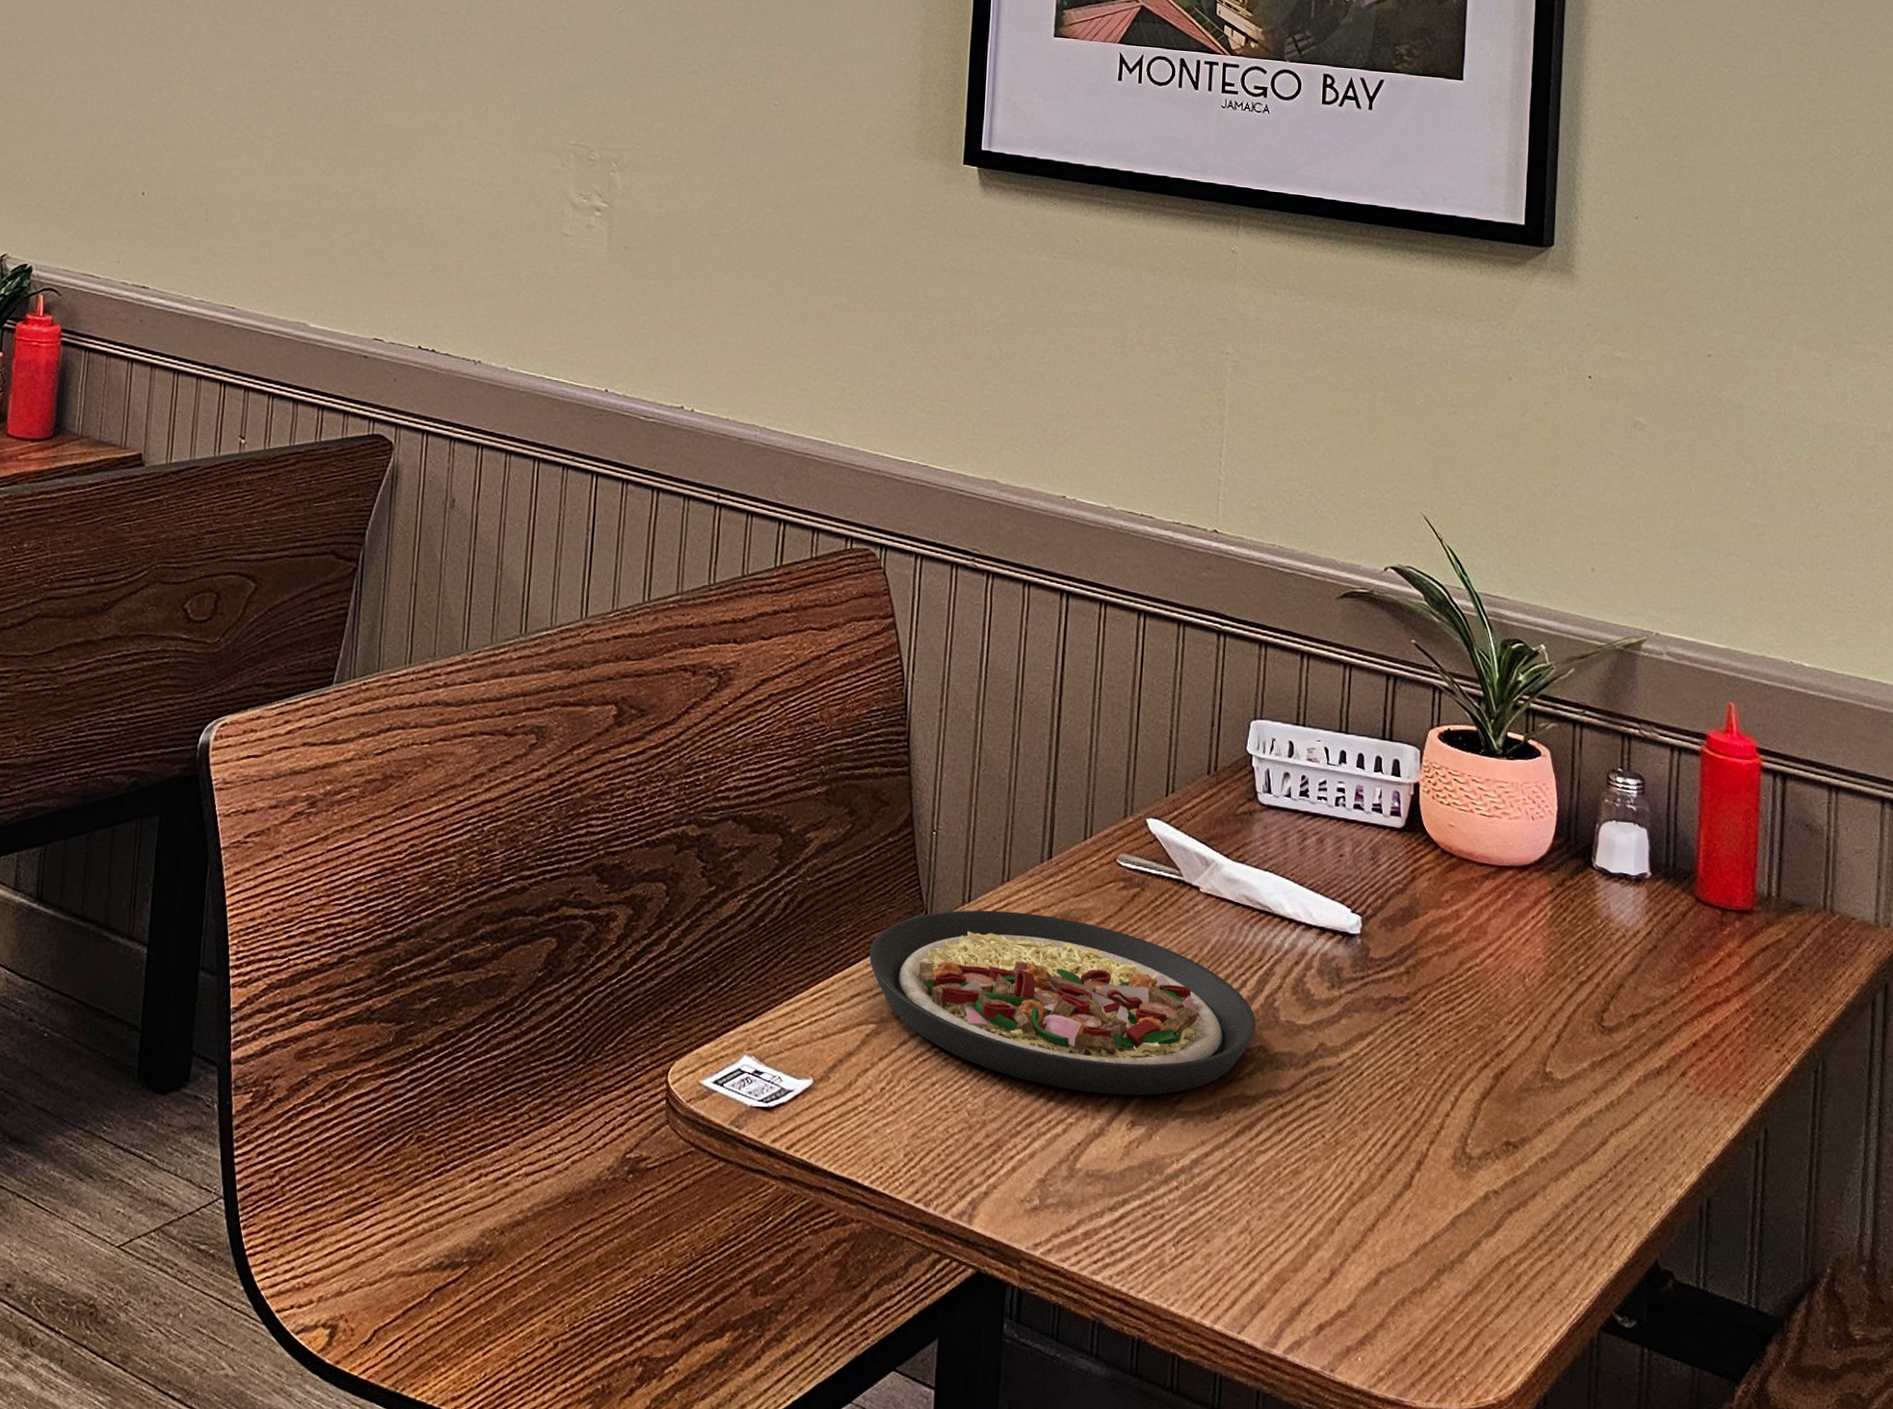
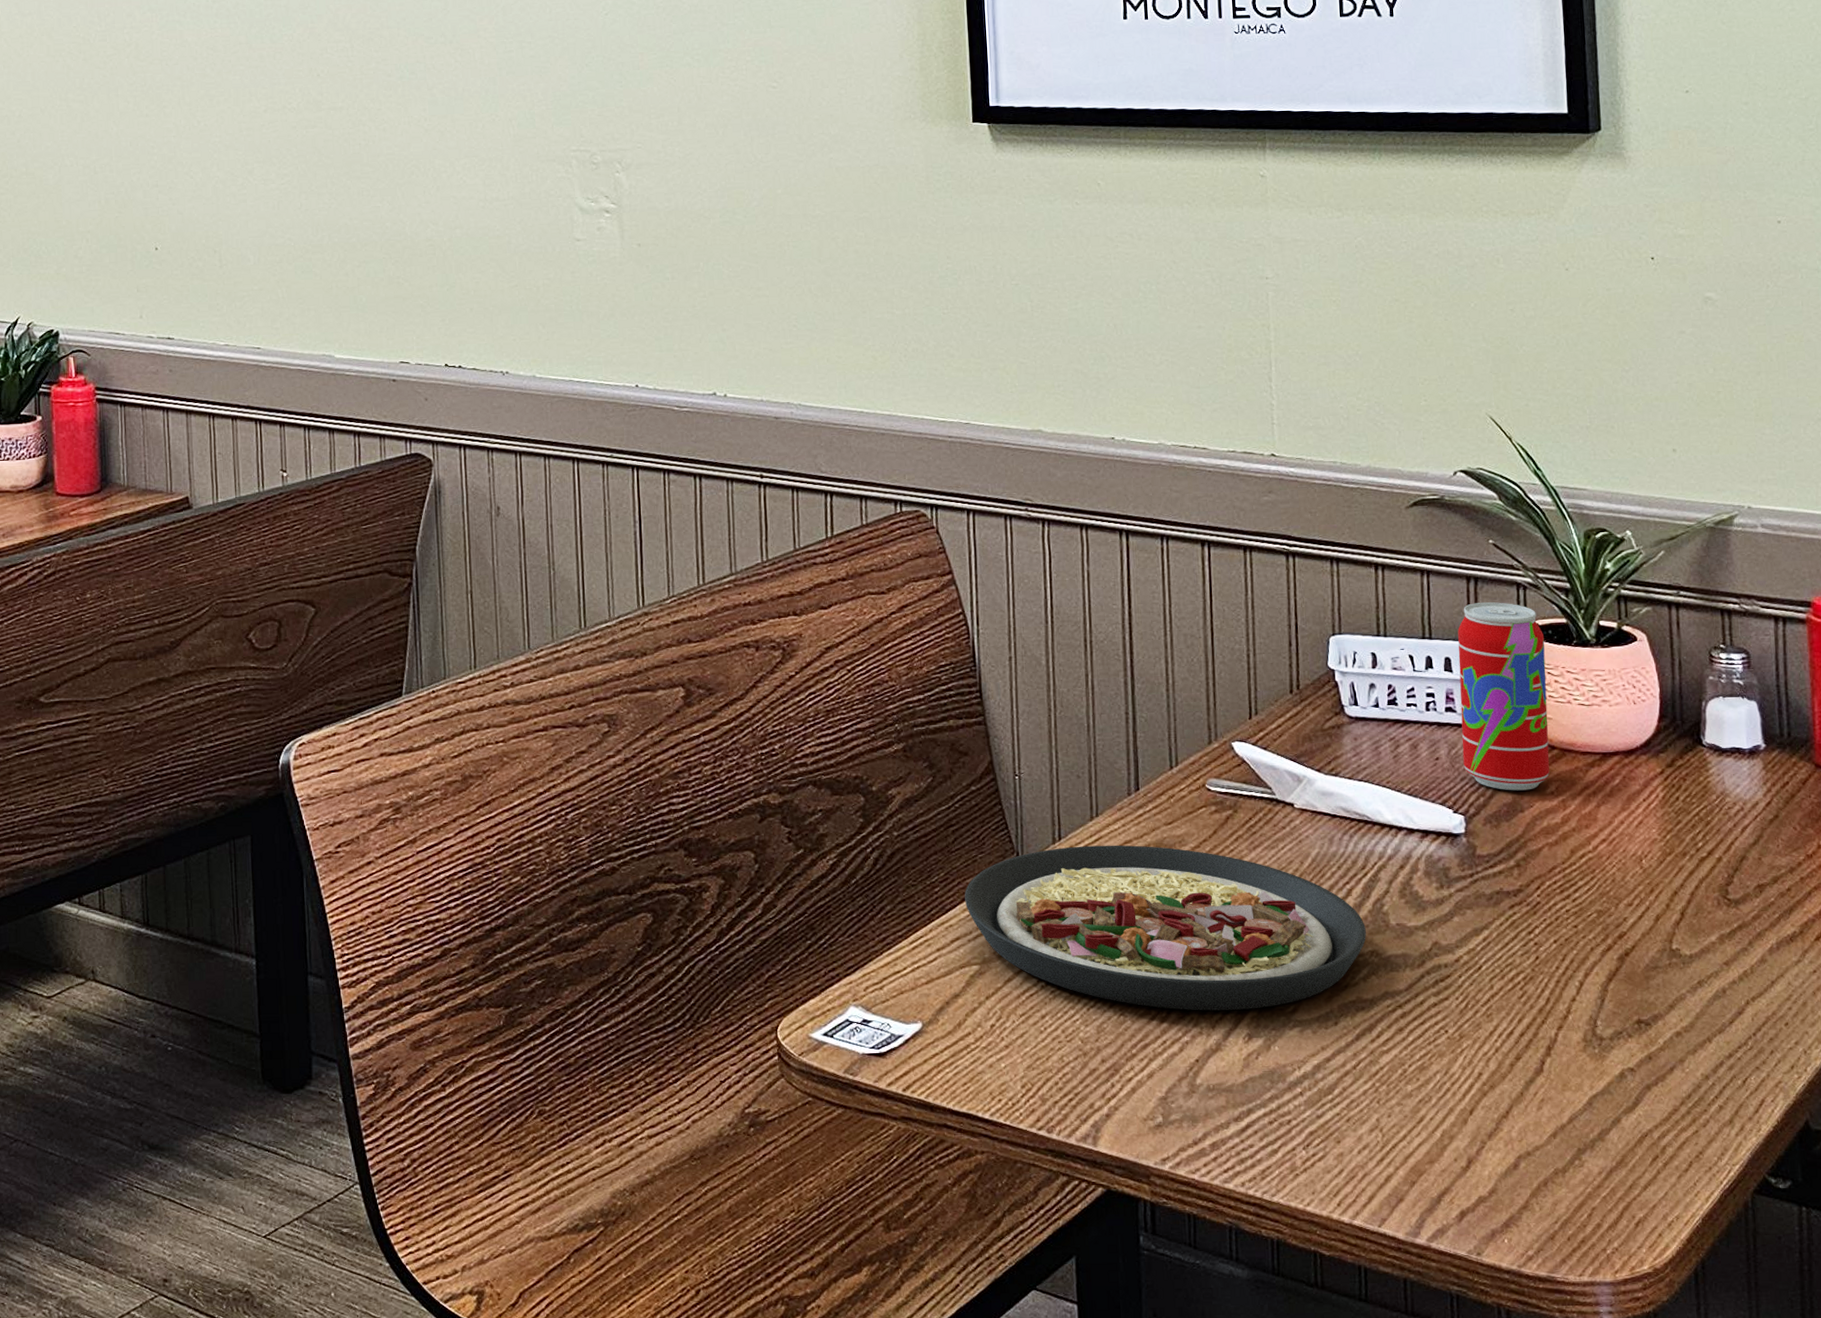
beverage can: none [1365,701,1455,897] -> present [1458,602,1550,791]

